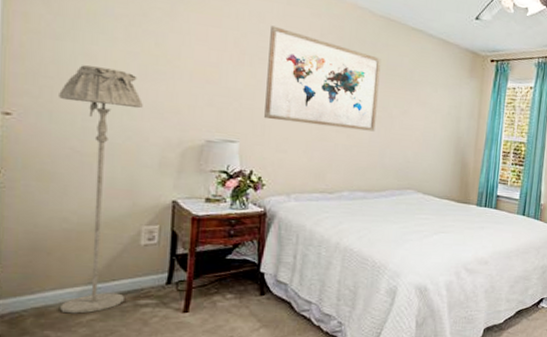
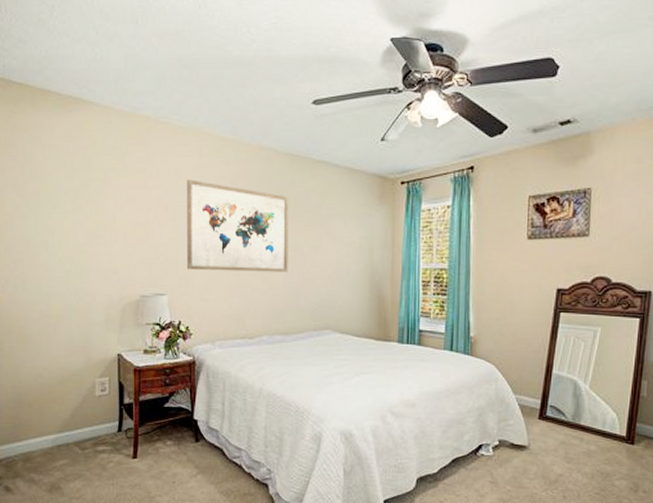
floor lamp: present [59,65,143,314] -> none [28,238,89,459]

